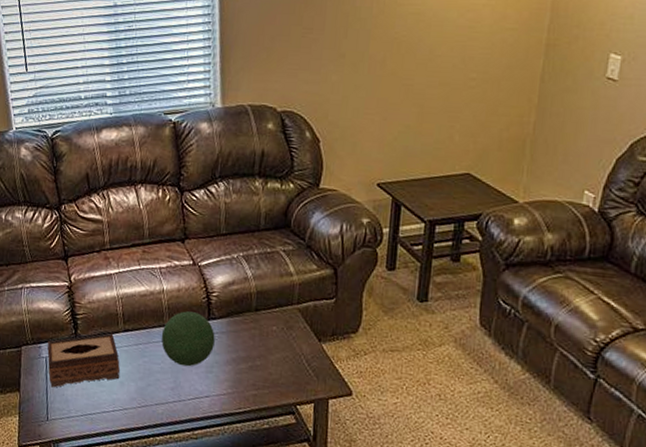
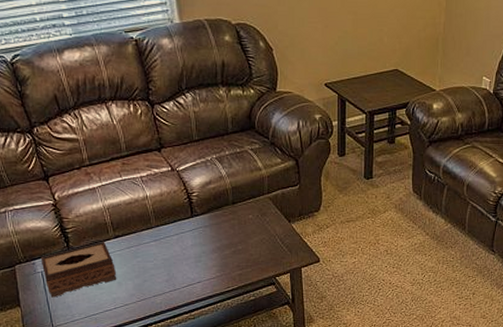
decorative orb: present [161,311,215,367] -> none [150,212,200,260]

